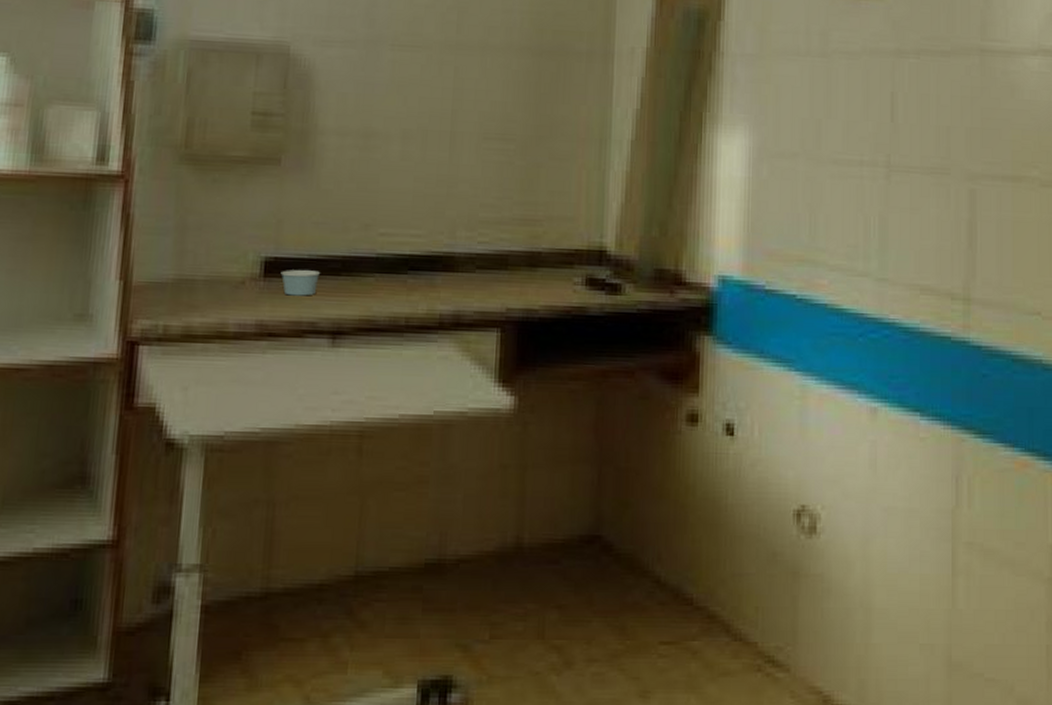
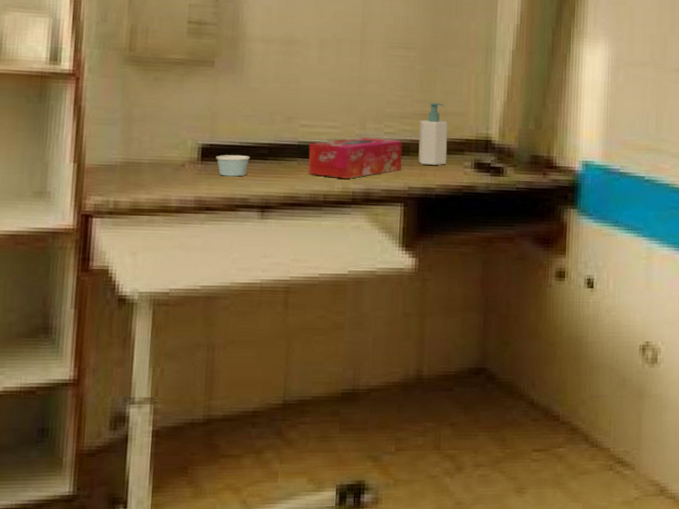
tissue box: none [388,247,499,298] -> present [308,137,403,179]
soap bottle: none [518,205,554,282] -> present [418,102,448,165]

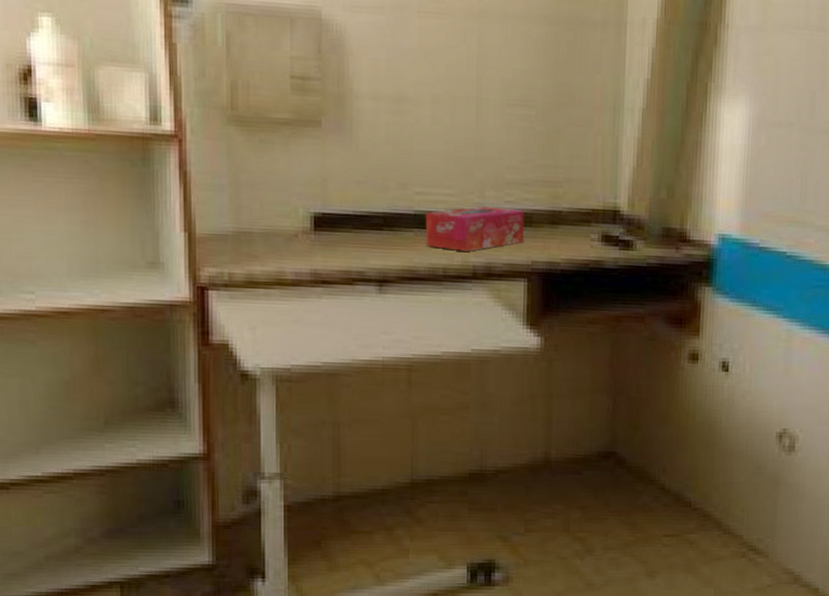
paper cup: present [216,155,250,177] -> none [329,224,364,248]
soap bottle: present [418,102,448,165] -> none [541,168,573,238]

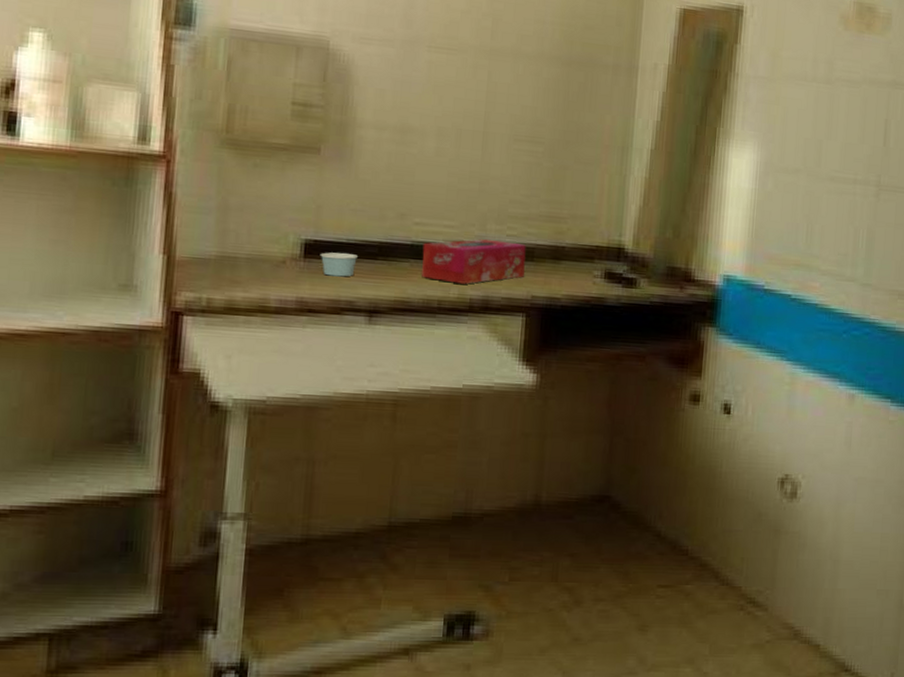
paper cup: none [329,224,364,248] -> present [320,252,358,277]

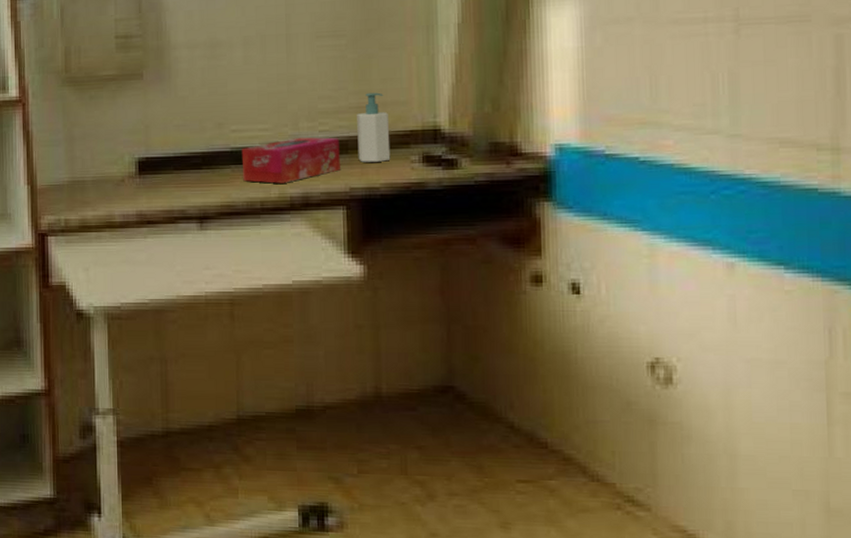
paper cup: present [320,252,358,277] -> none [152,166,184,189]
soap bottle: none [543,203,577,274] -> present [357,92,391,162]

